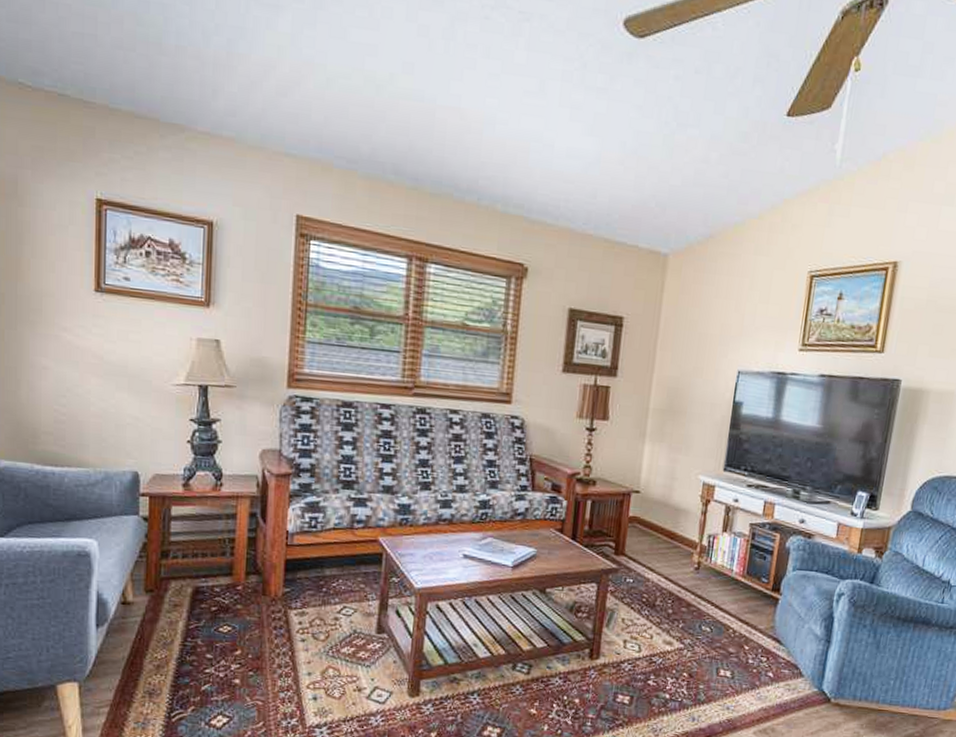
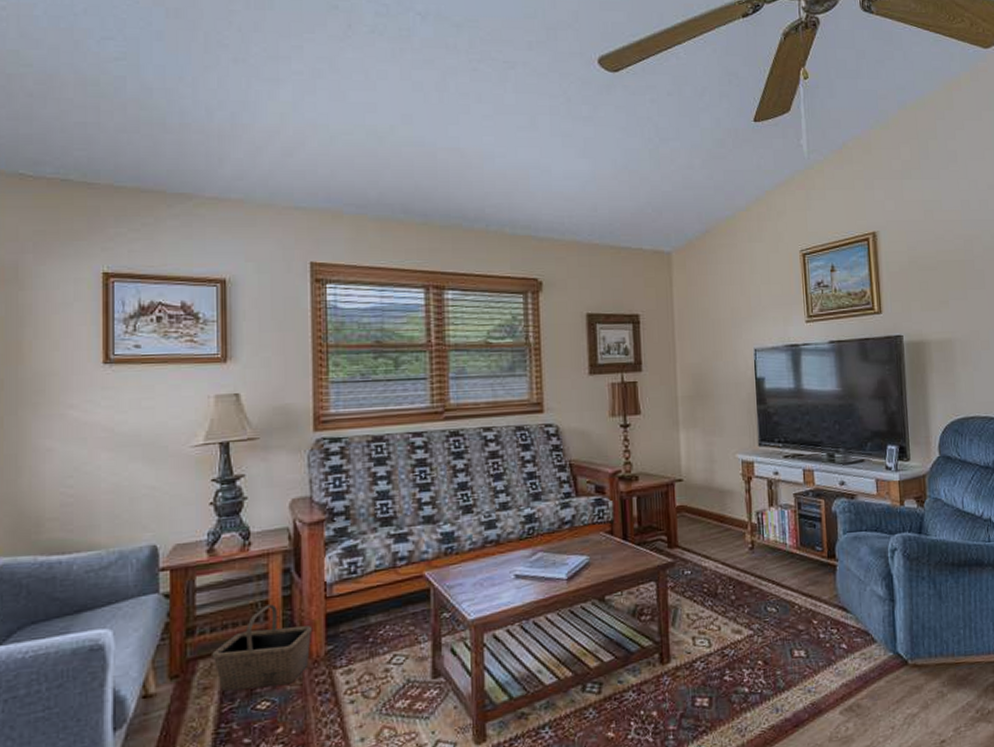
basket: none [183,542,273,616] -> present [212,604,313,692]

